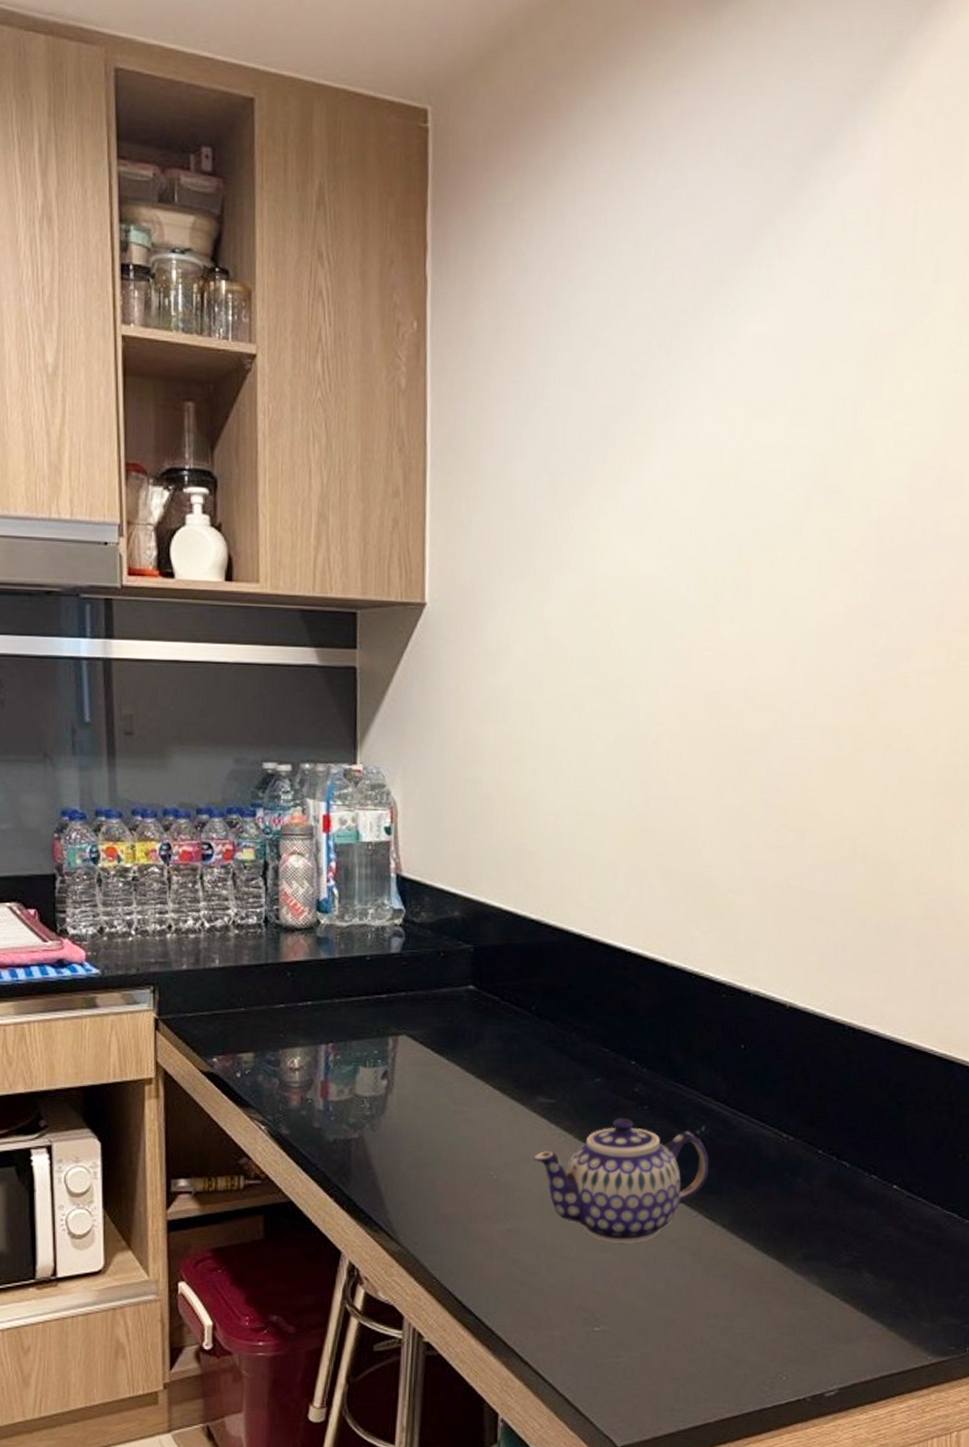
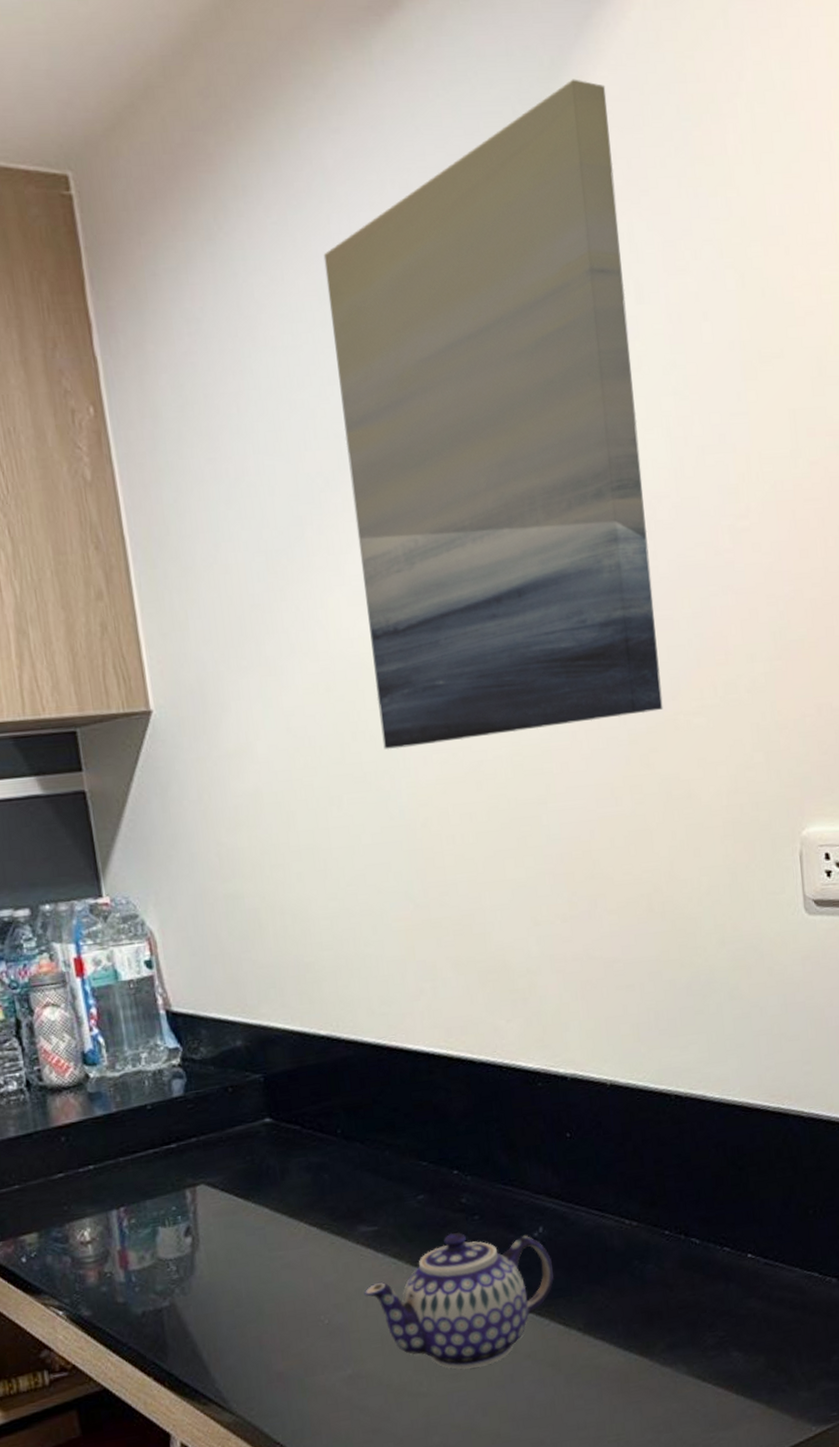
wall art: none [629,64,937,669] -> present [323,79,663,750]

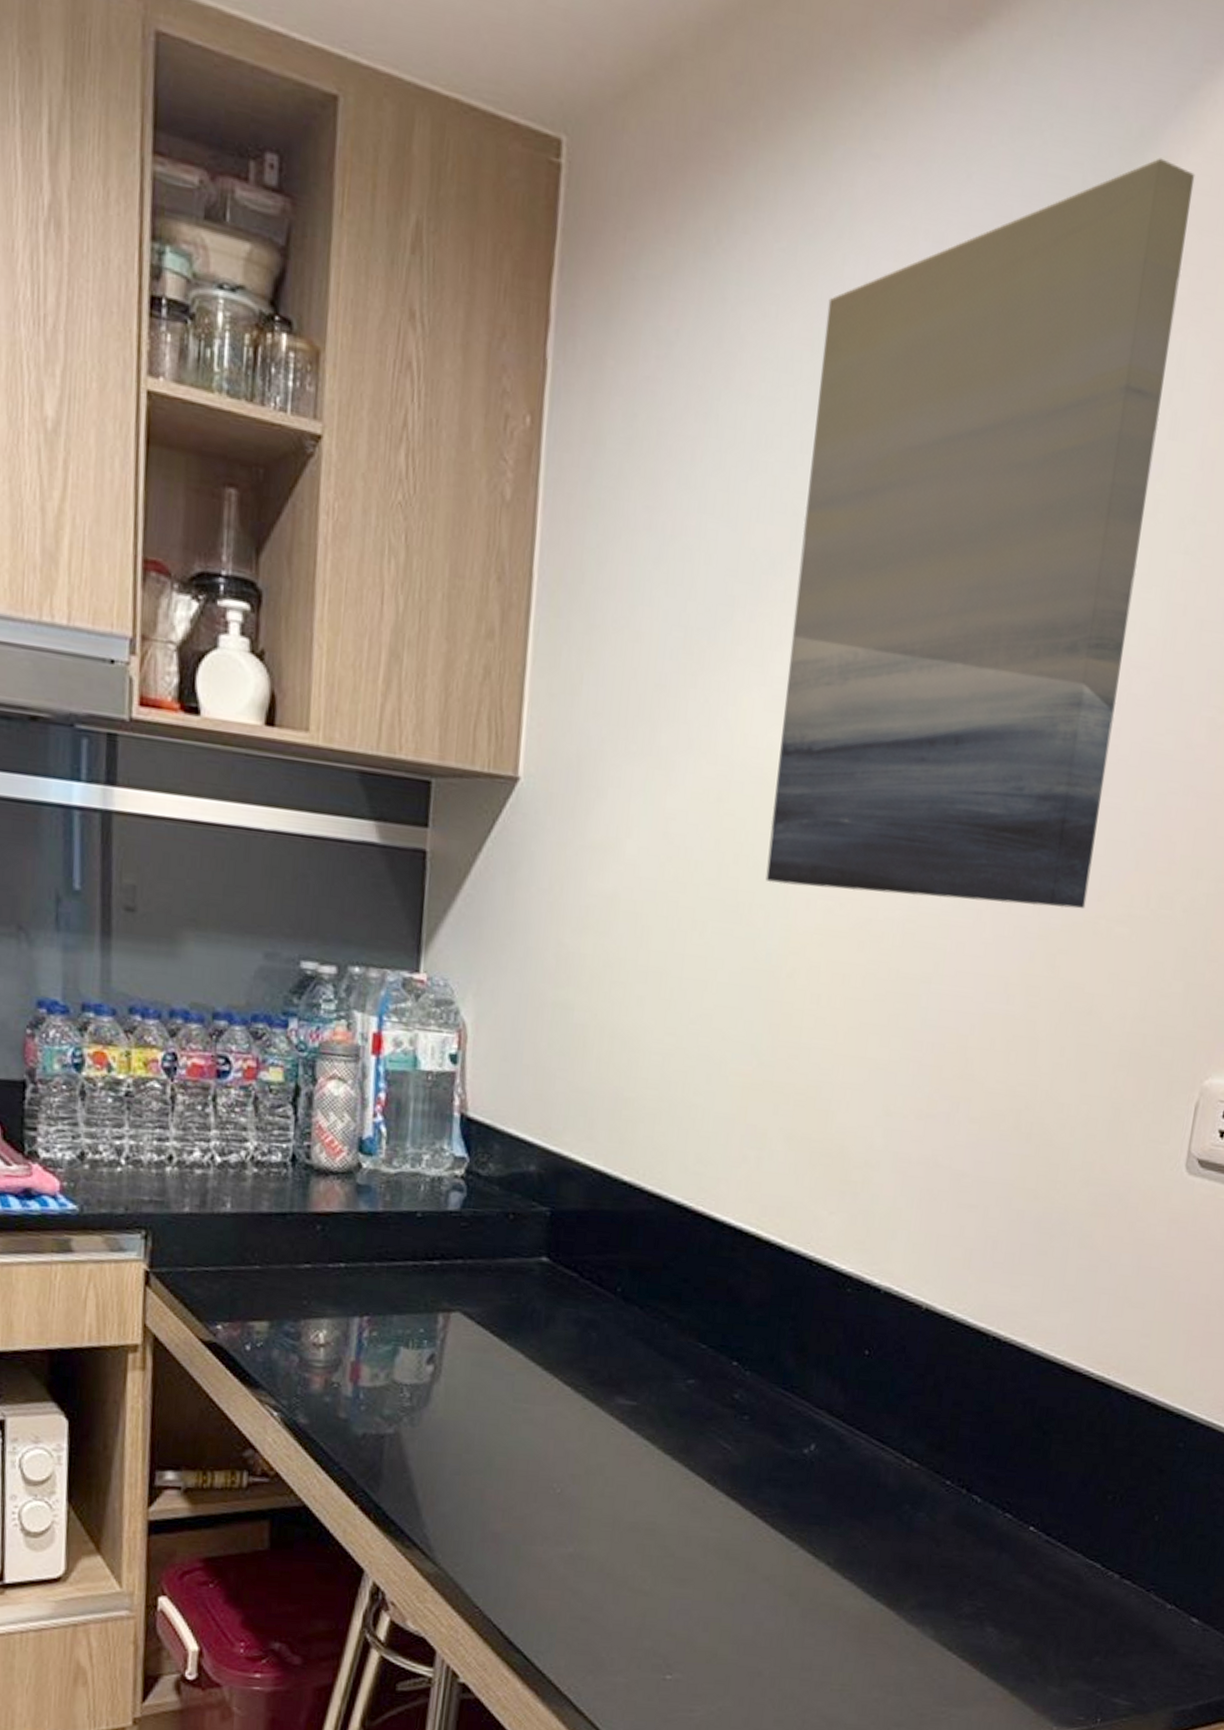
teapot: present [364,1232,554,1369] -> none [605,1427,816,1578]

